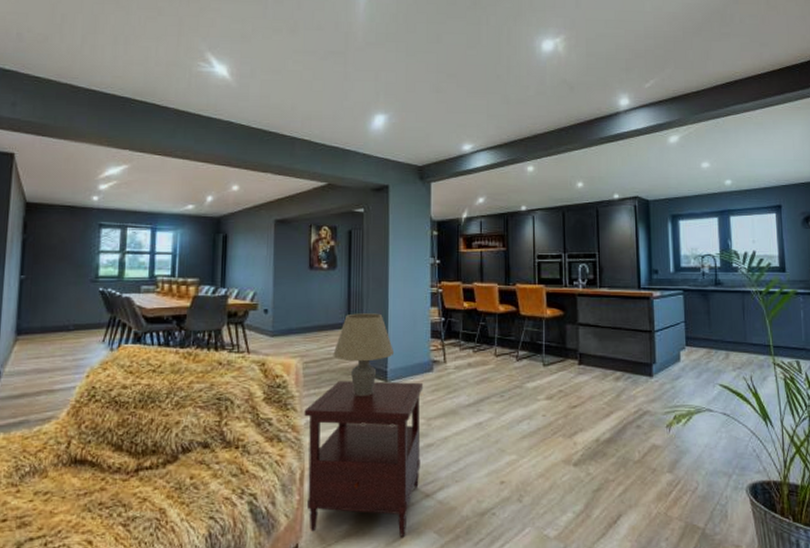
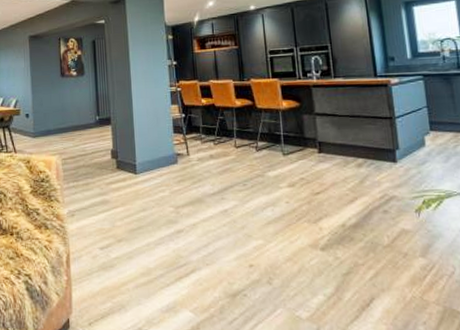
side table: present [304,381,424,537] -> none [66,173,173,315]
table lamp: present [333,313,395,396] -> none [87,113,141,188]

